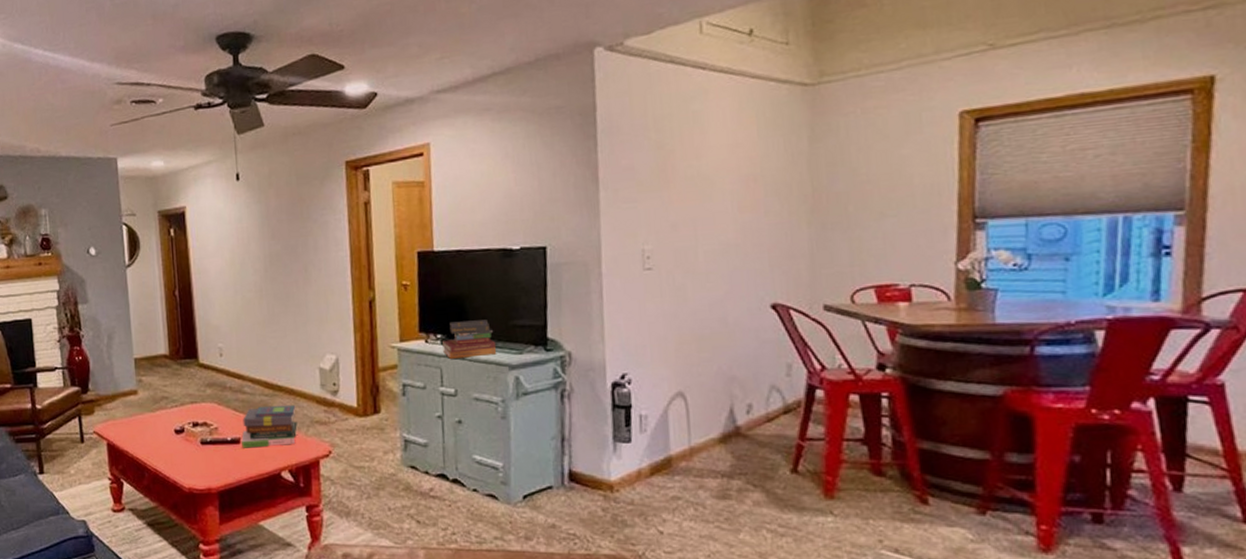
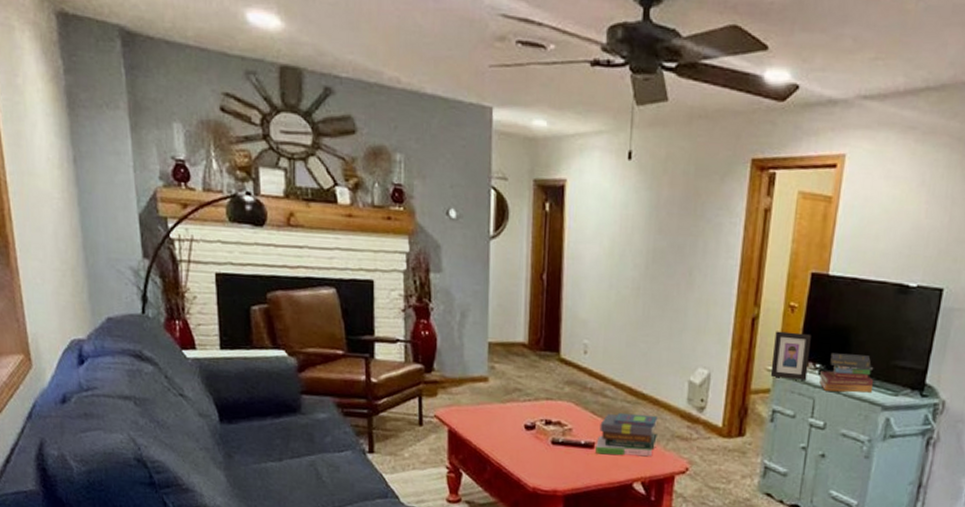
picture frame: none [393,307,431,354] -> present [770,331,811,381]

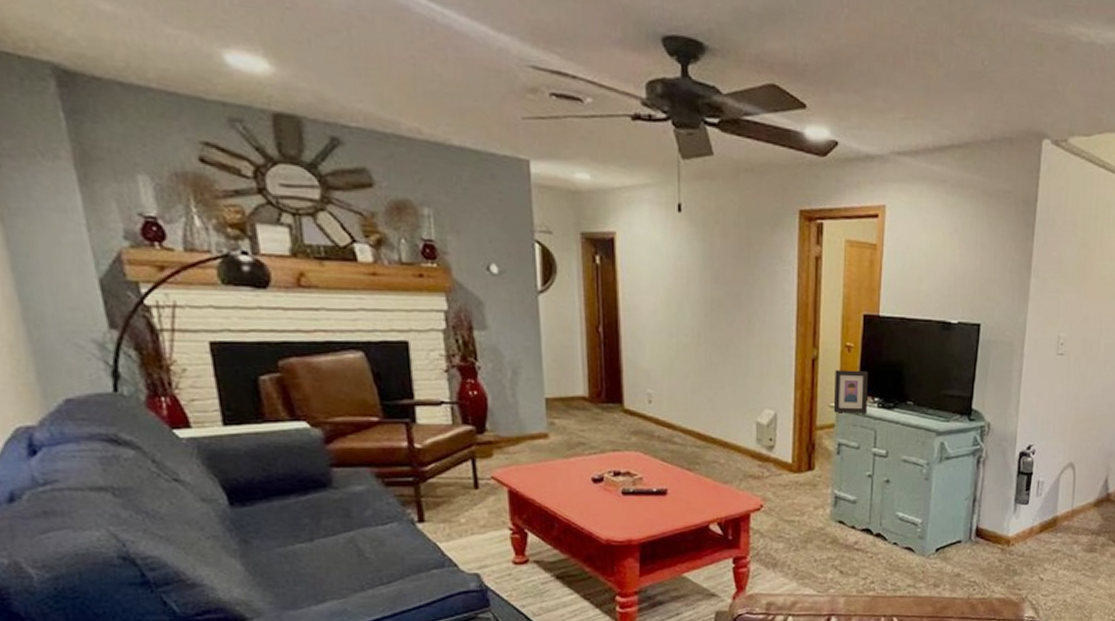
books: present [595,412,659,457] -> none [668,457,731,500]
books: present [819,353,874,393] -> none [879,387,928,422]

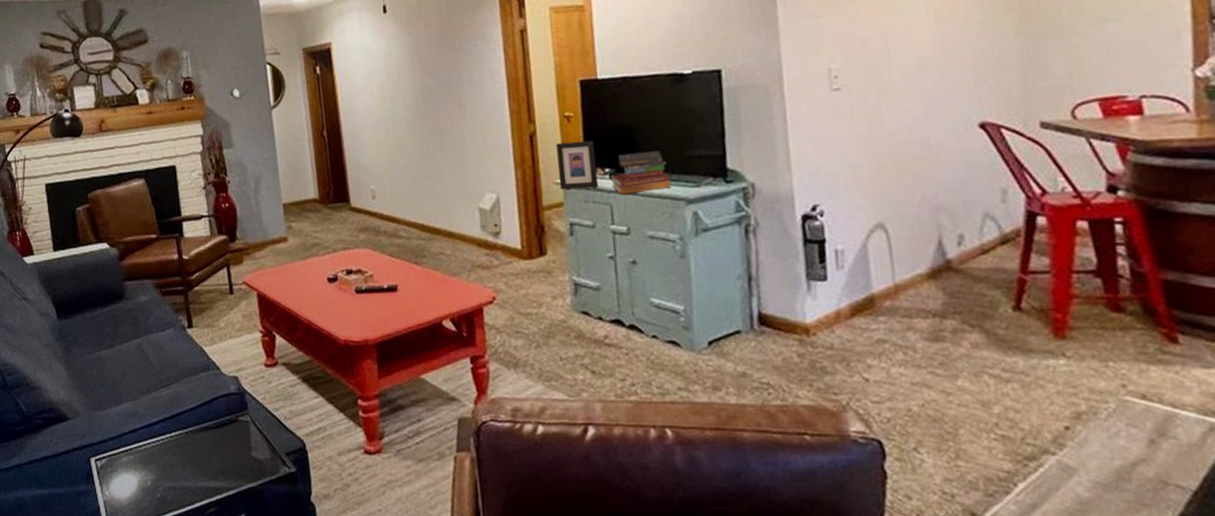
books: none [879,387,928,422] -> present [611,151,671,194]

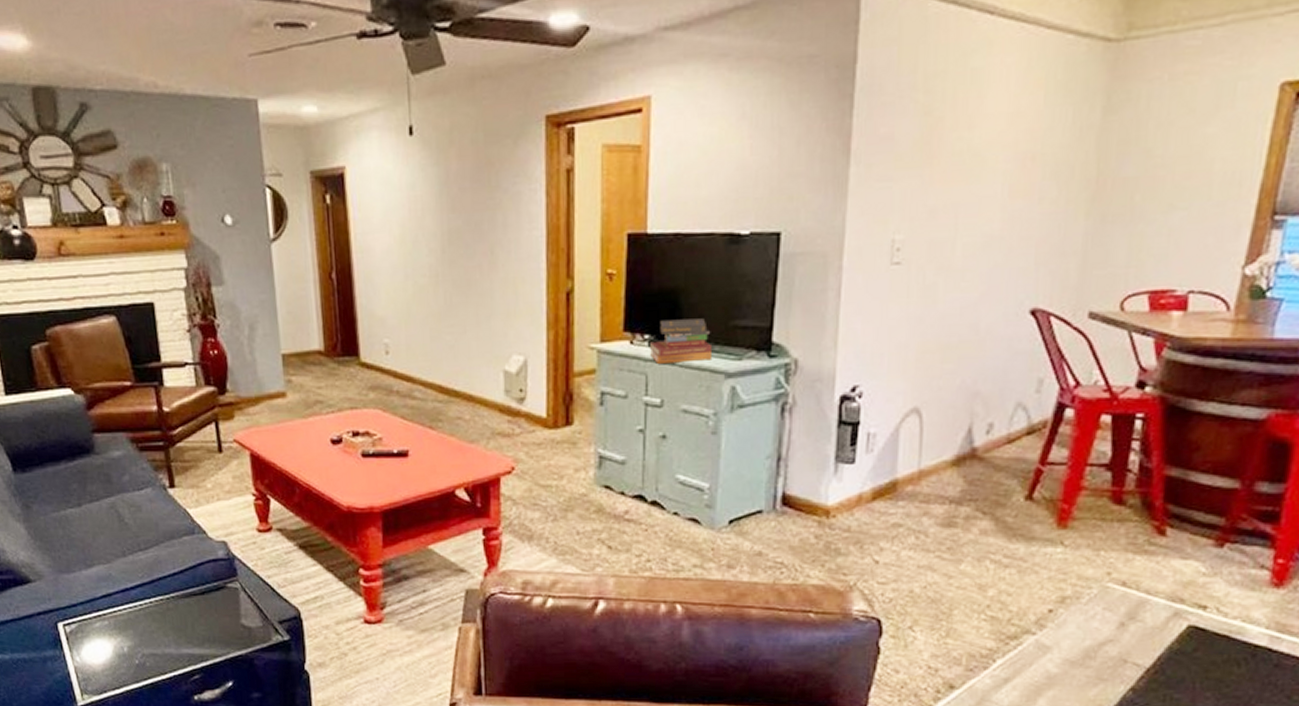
picture frame: present [556,140,599,190] -> none [593,302,636,356]

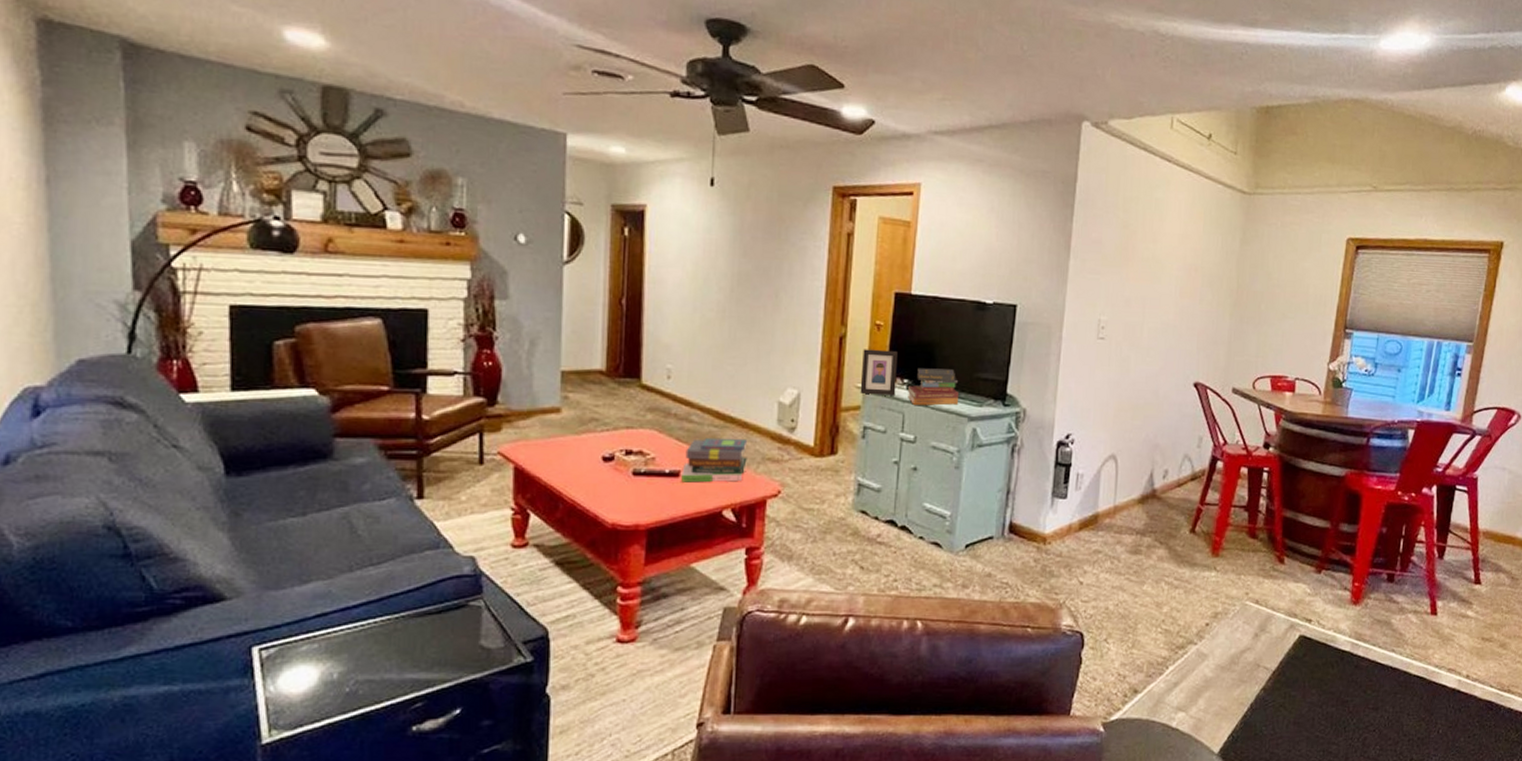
books: none [410,413,477,462] -> present [681,437,748,483]
picture frame: none [593,302,636,356] -> present [860,349,898,396]

